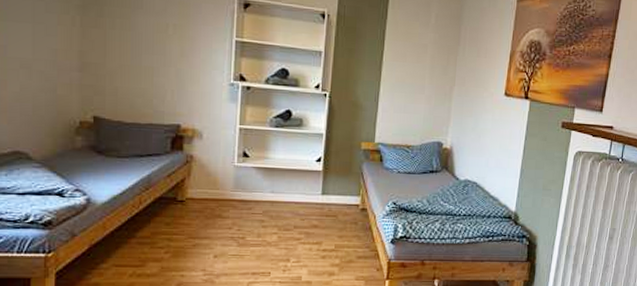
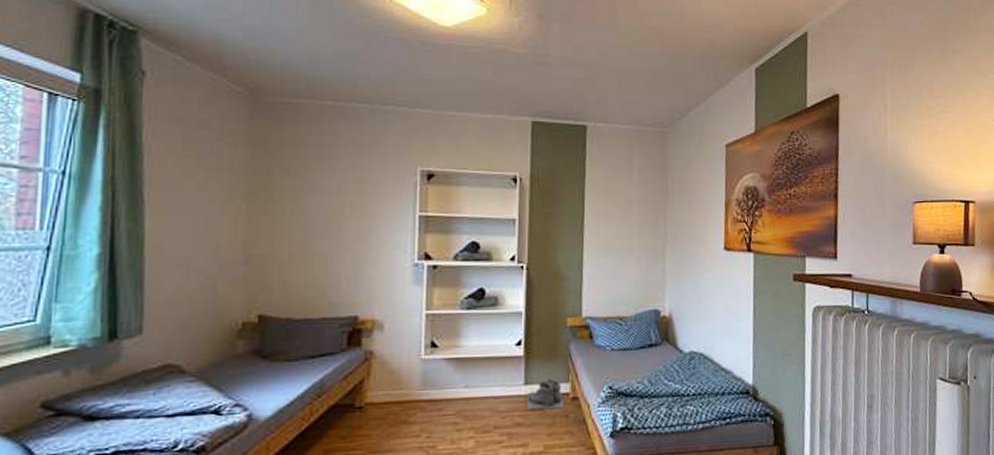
boots: none [322,190,354,216] -> present [526,377,564,409]

